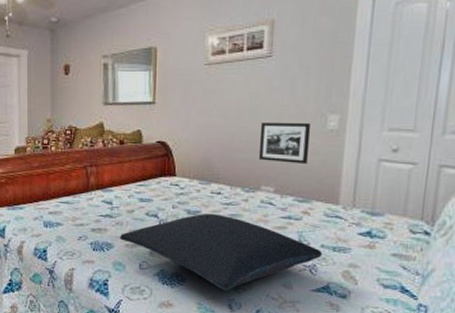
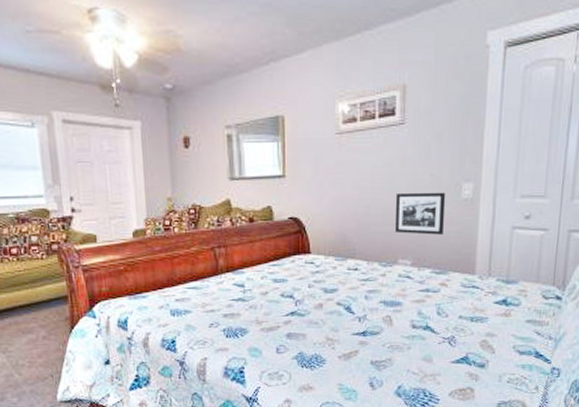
pillow: present [119,213,323,291] -> none [253,290,461,370]

